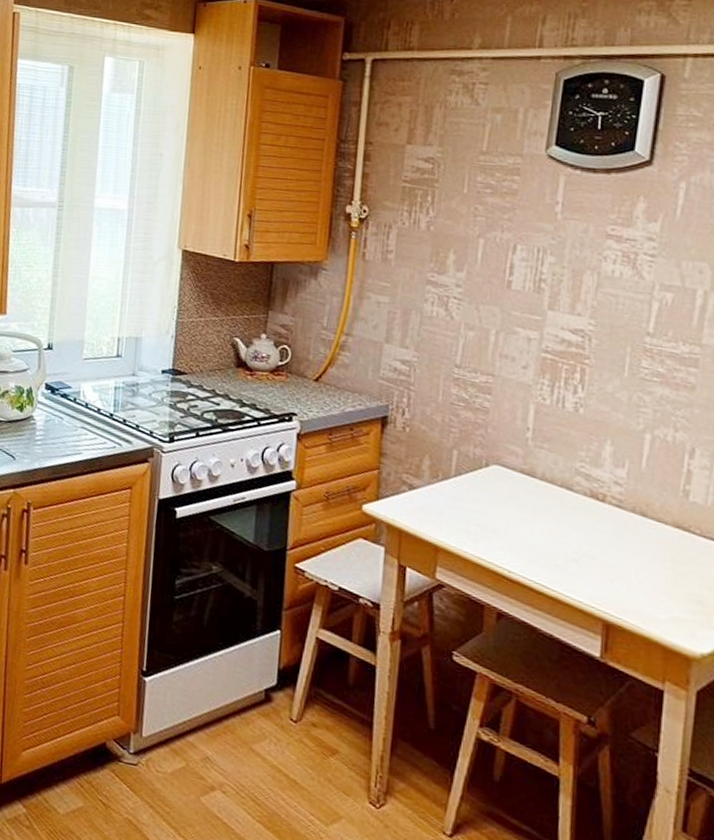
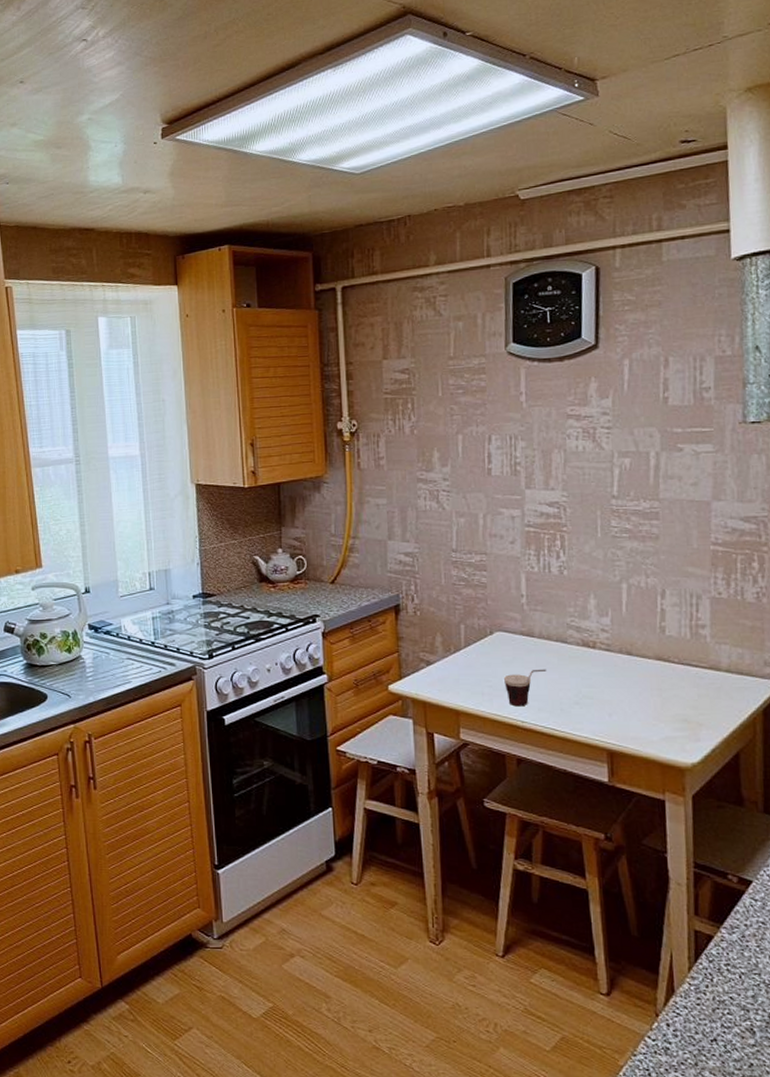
cup: none [494,514,545,555] -> present [504,669,547,707]

